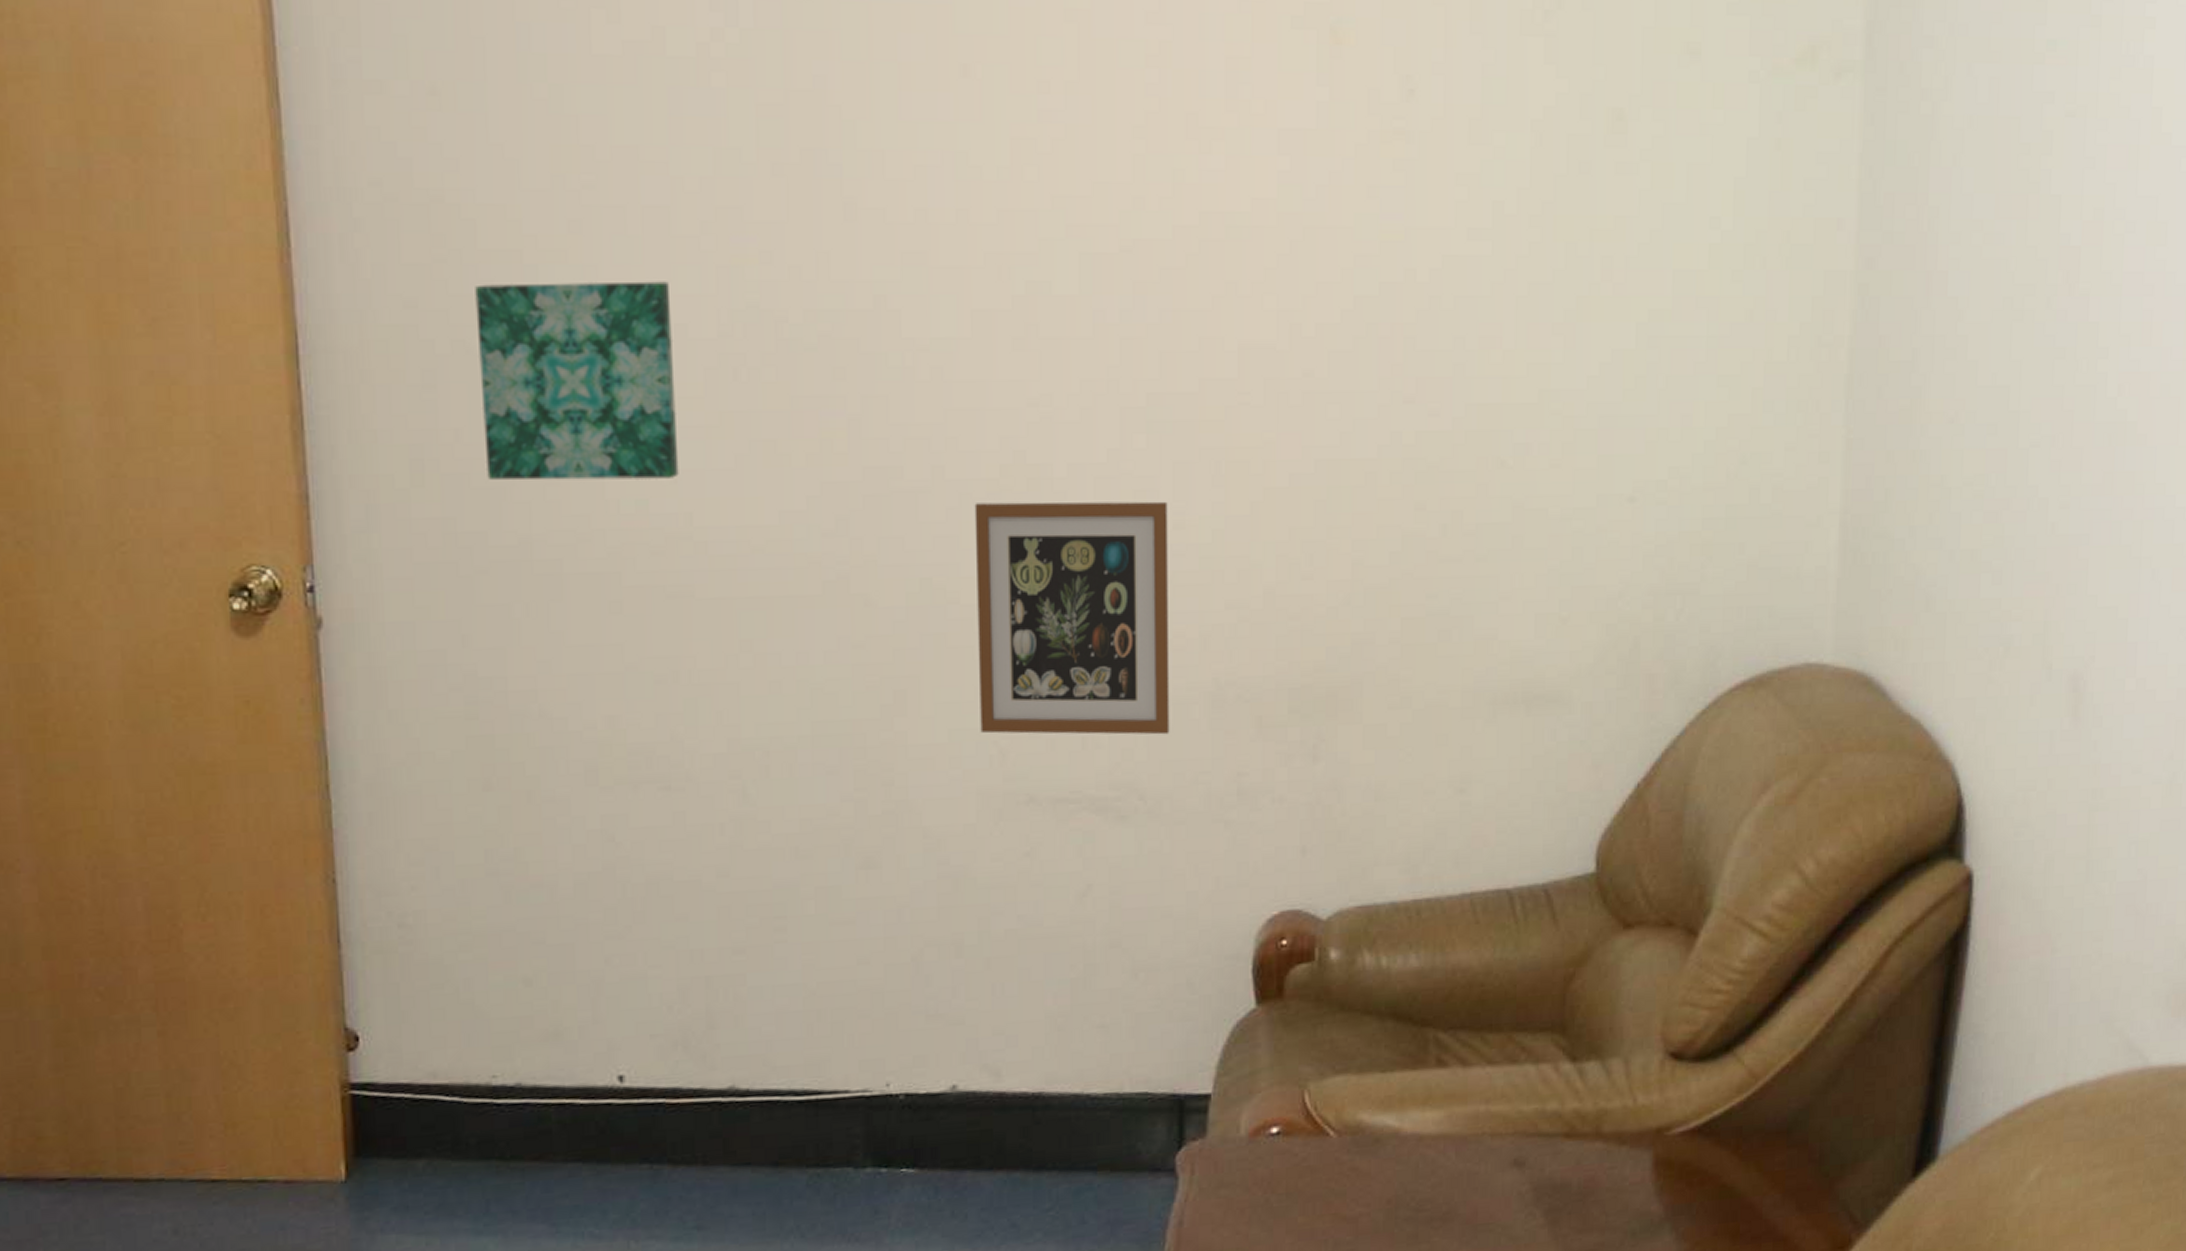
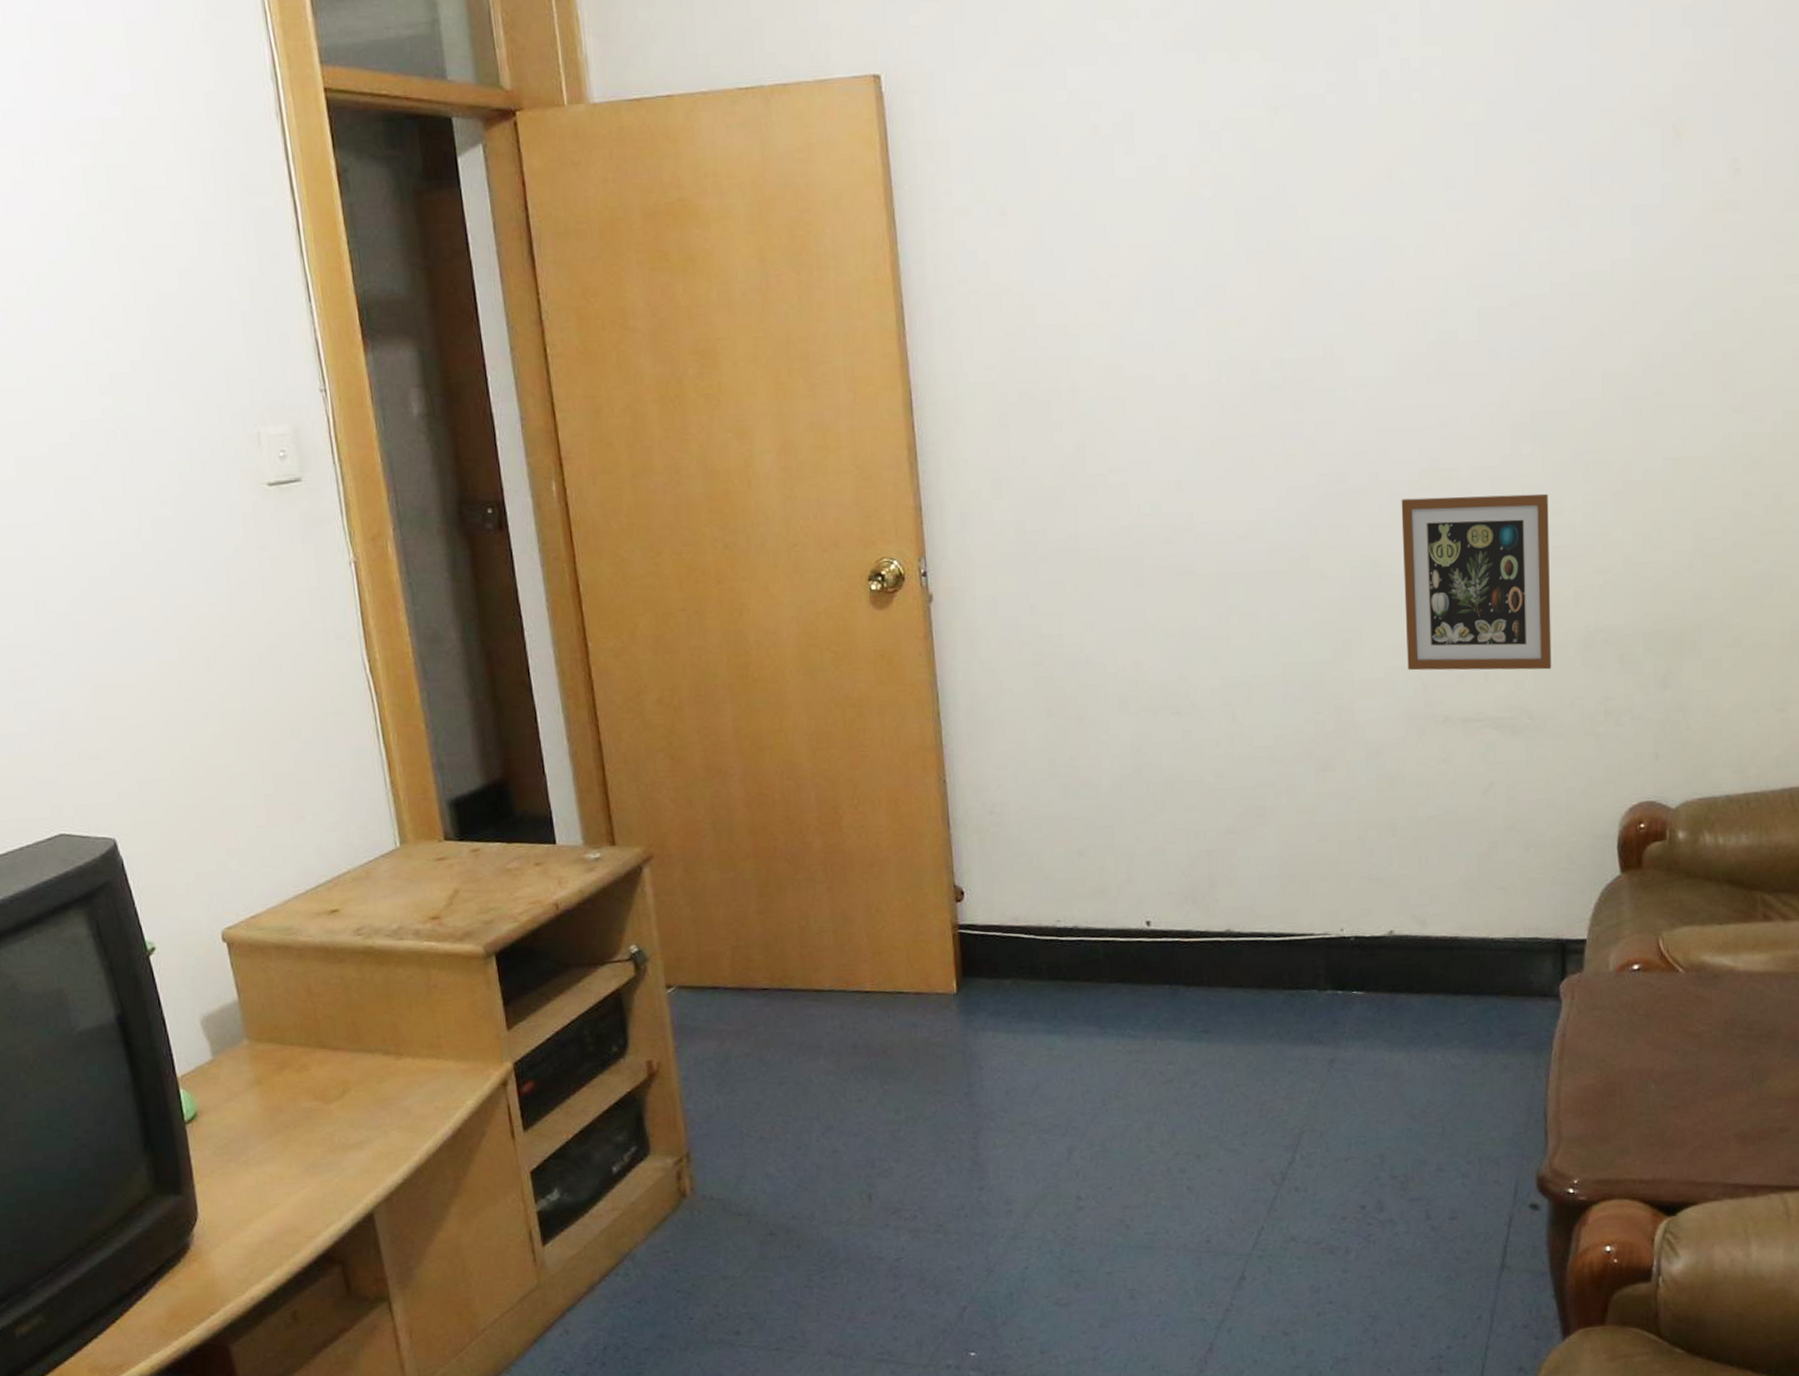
wall art: present [475,281,679,481] -> none [1034,343,1183,492]

